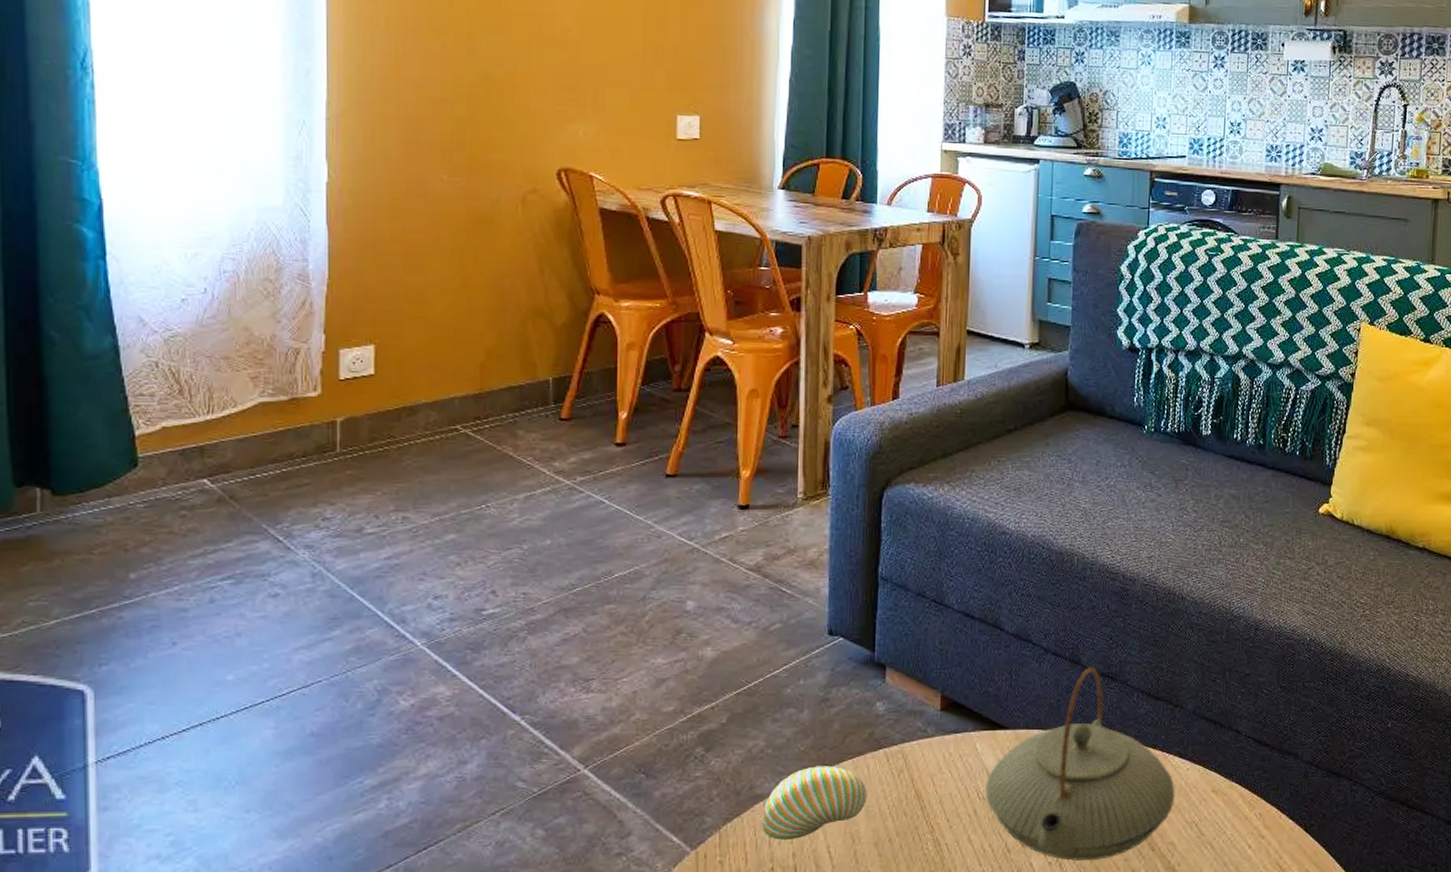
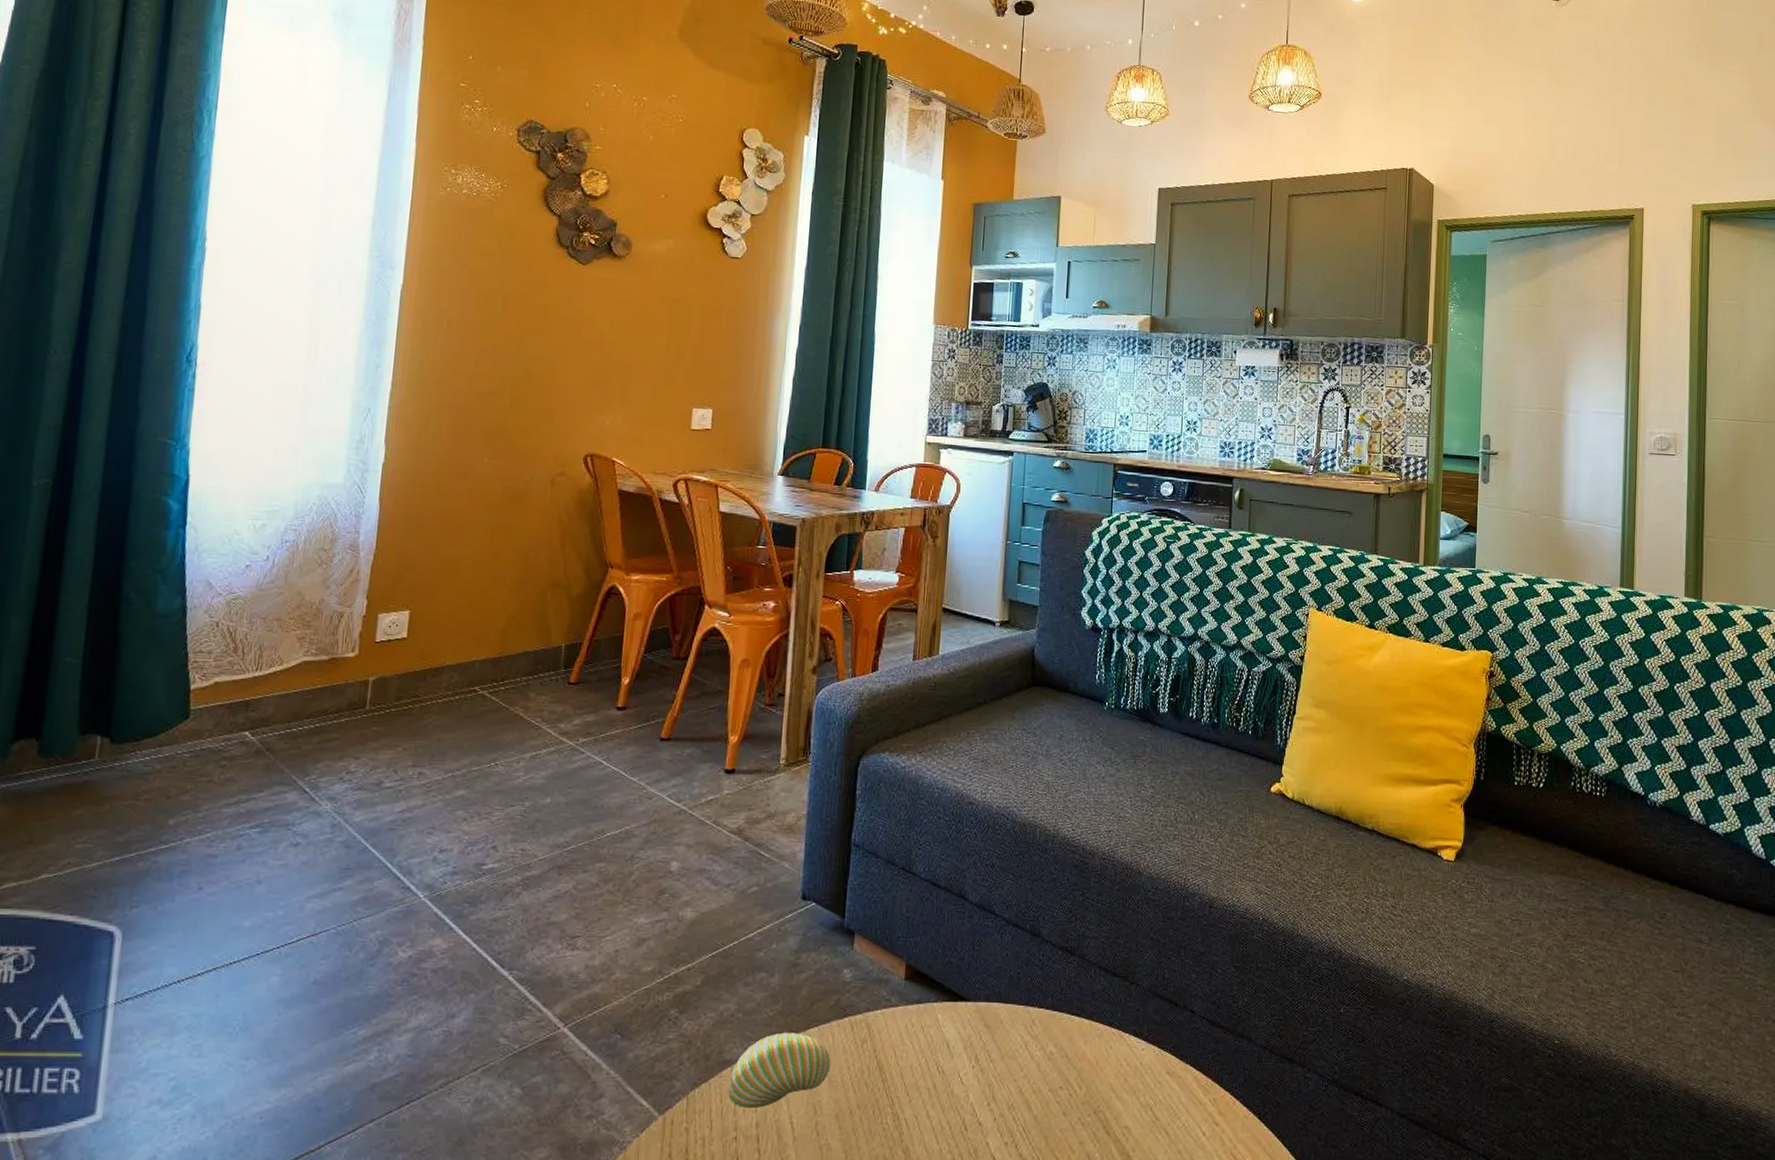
teapot: present [985,666,1175,861] -> none [945,939,1131,1142]

